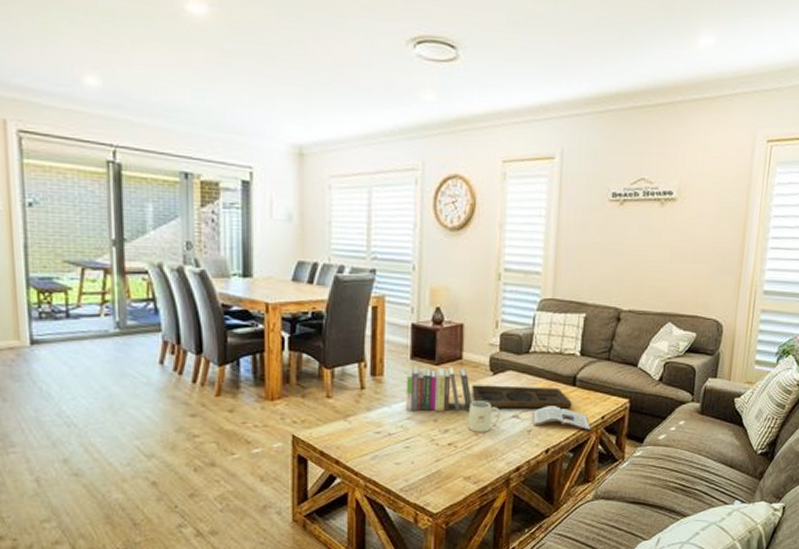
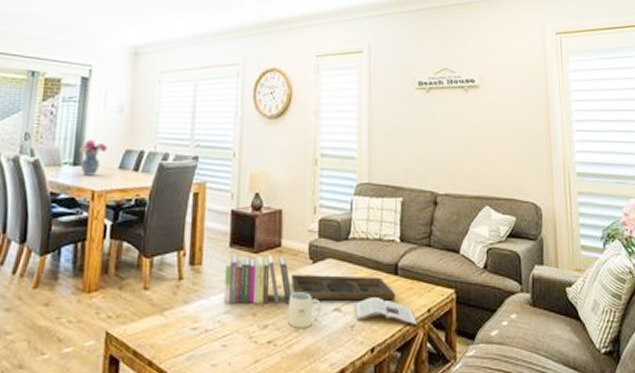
flower arrangement: none [249,249,279,288] -> present [80,139,108,176]

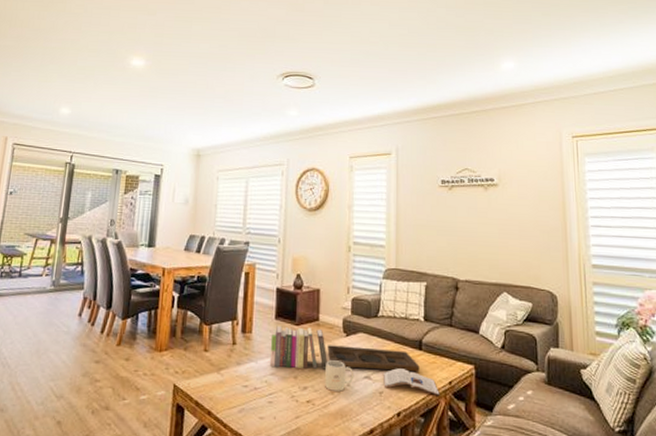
flower arrangement: present [80,139,108,176] -> none [153,225,176,256]

